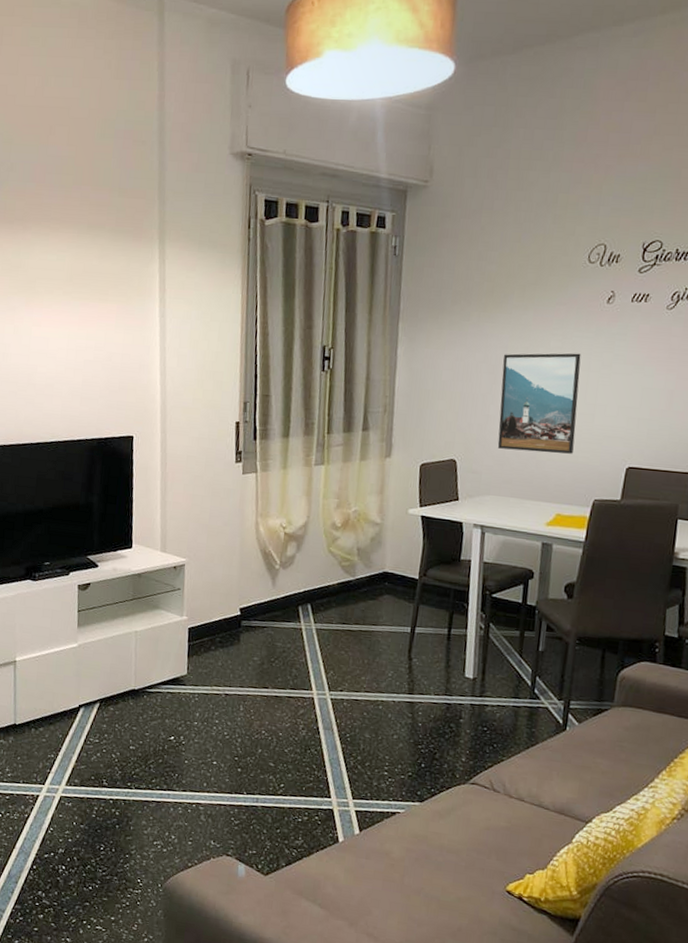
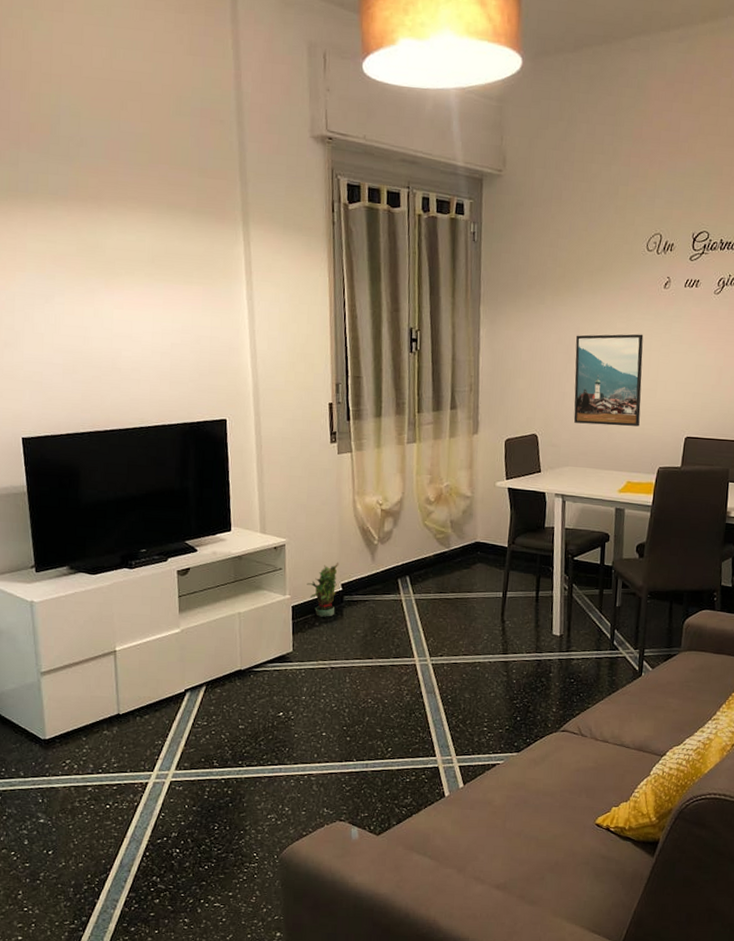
potted plant: none [204,585,239,641] -> present [307,562,339,617]

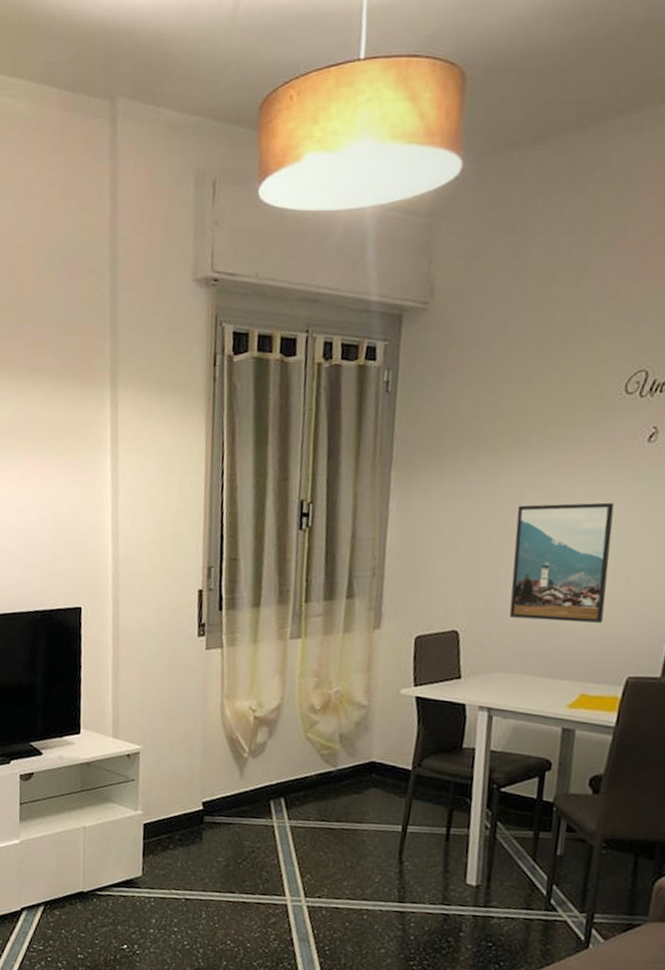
potted plant: present [307,562,339,617] -> none [162,776,201,839]

